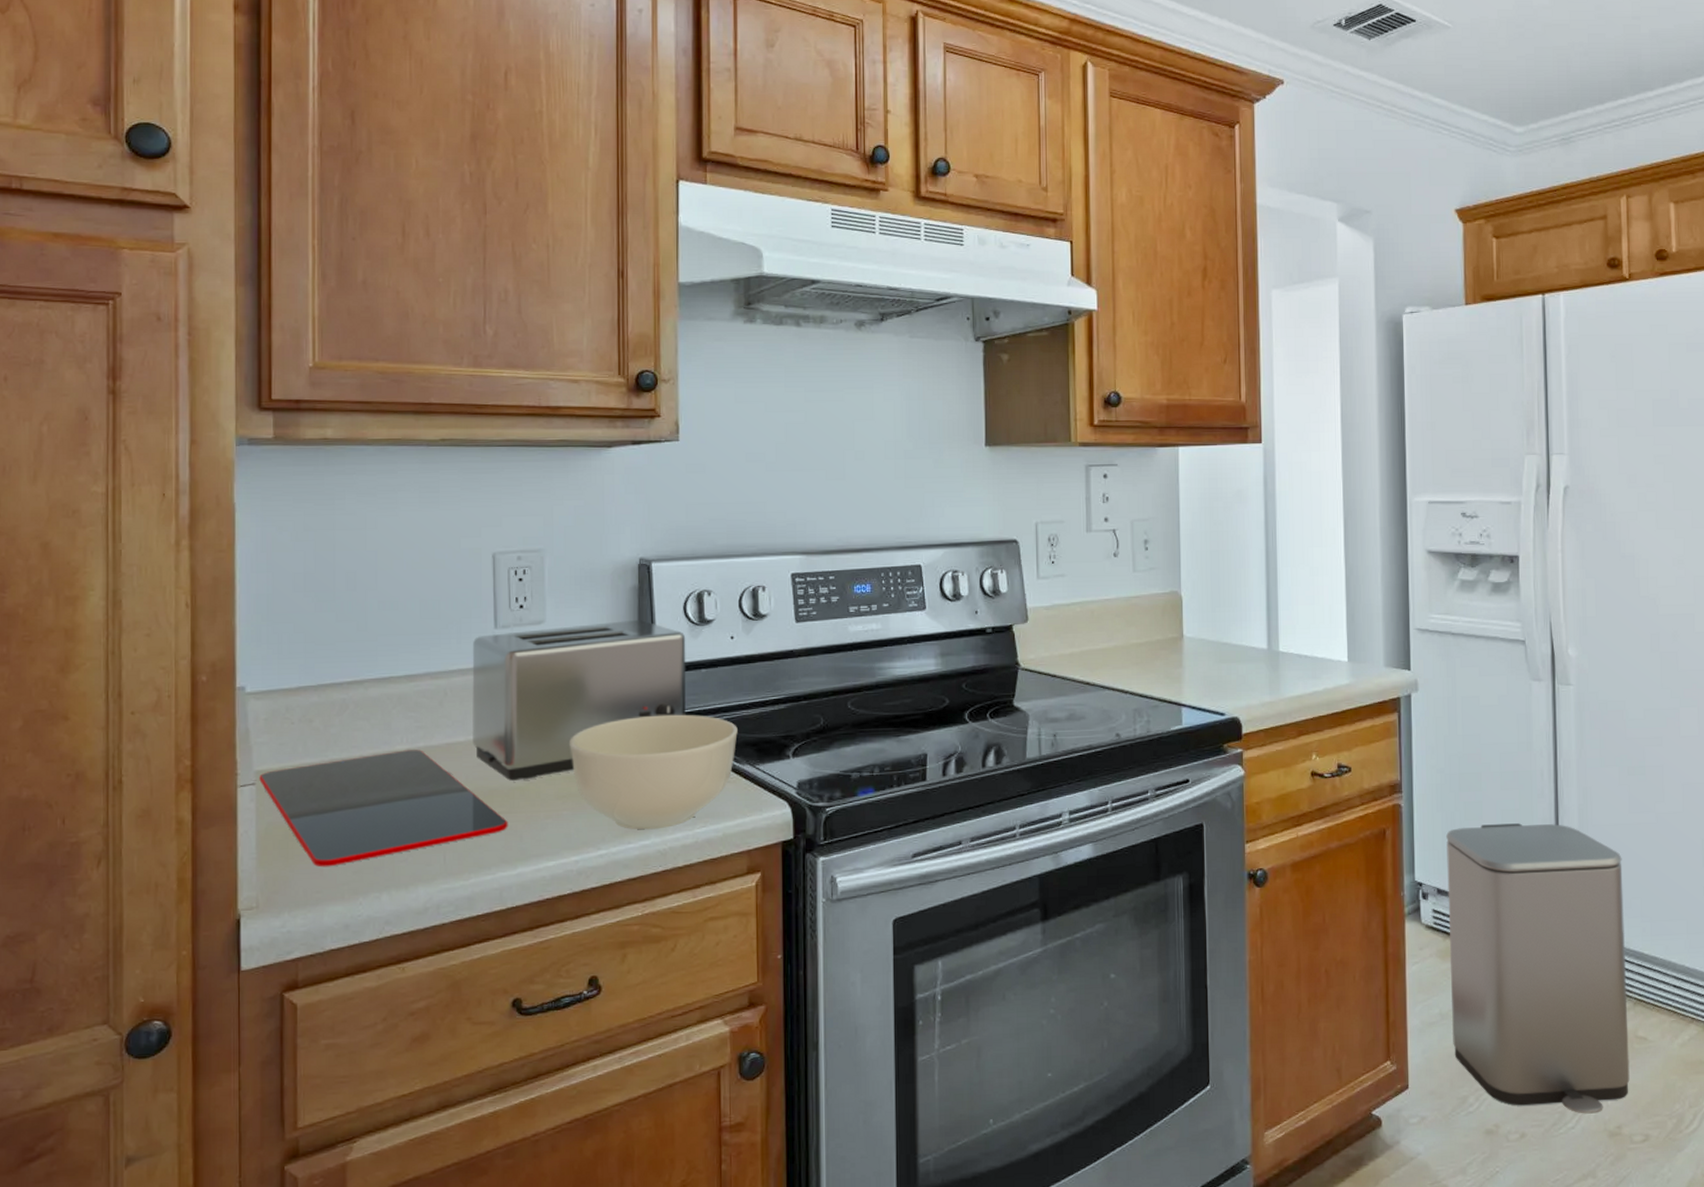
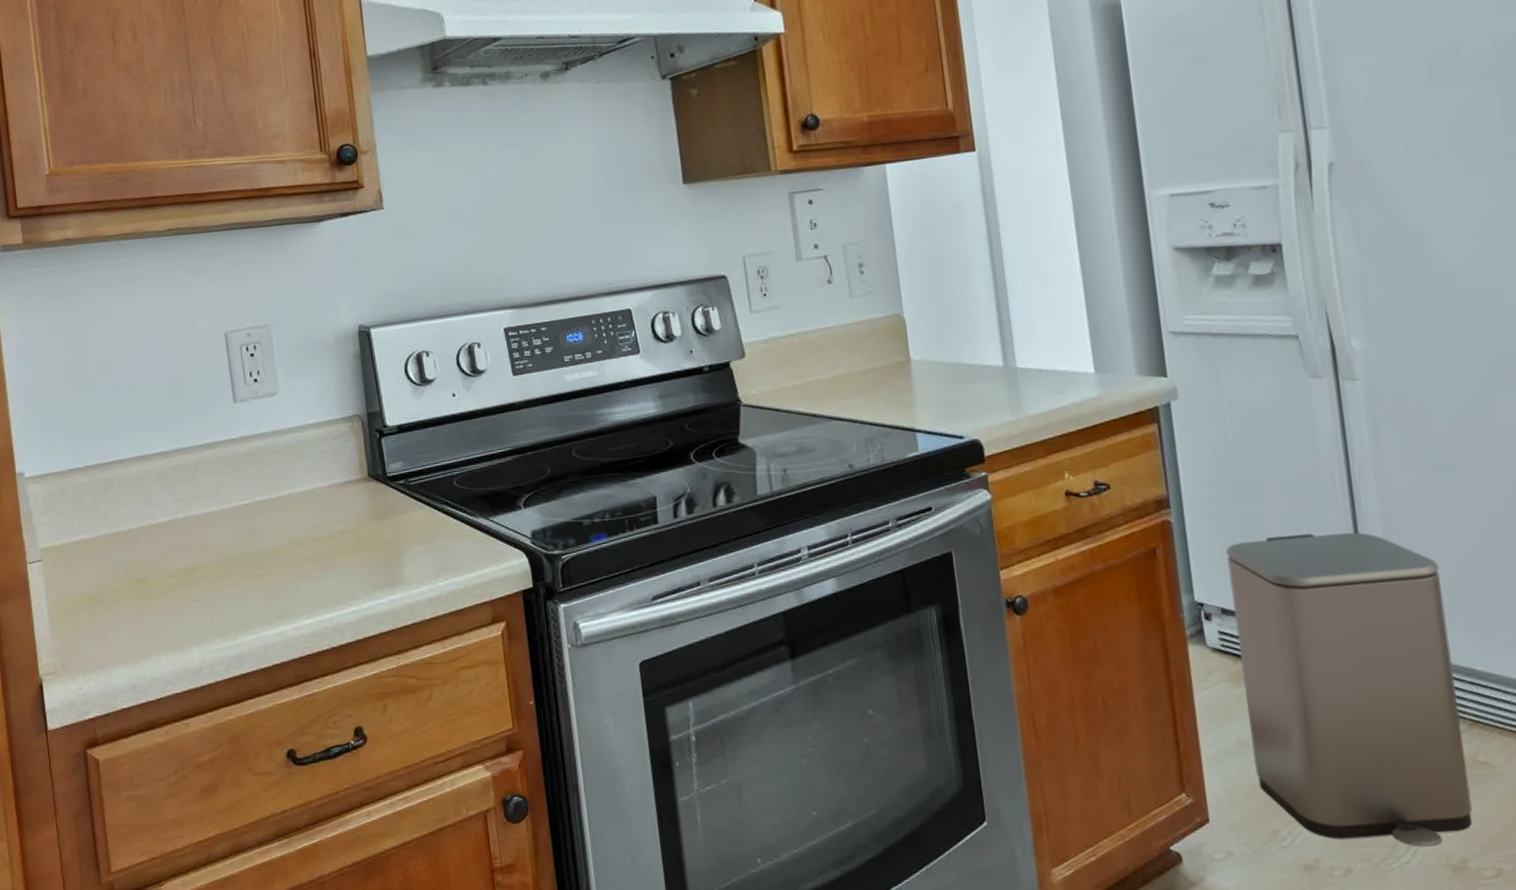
cutting board: present [259,750,508,868] -> none [44,521,266,634]
toaster: present [472,620,686,781] -> none [215,385,418,545]
bowl: present [570,714,738,830] -> none [313,472,469,586]

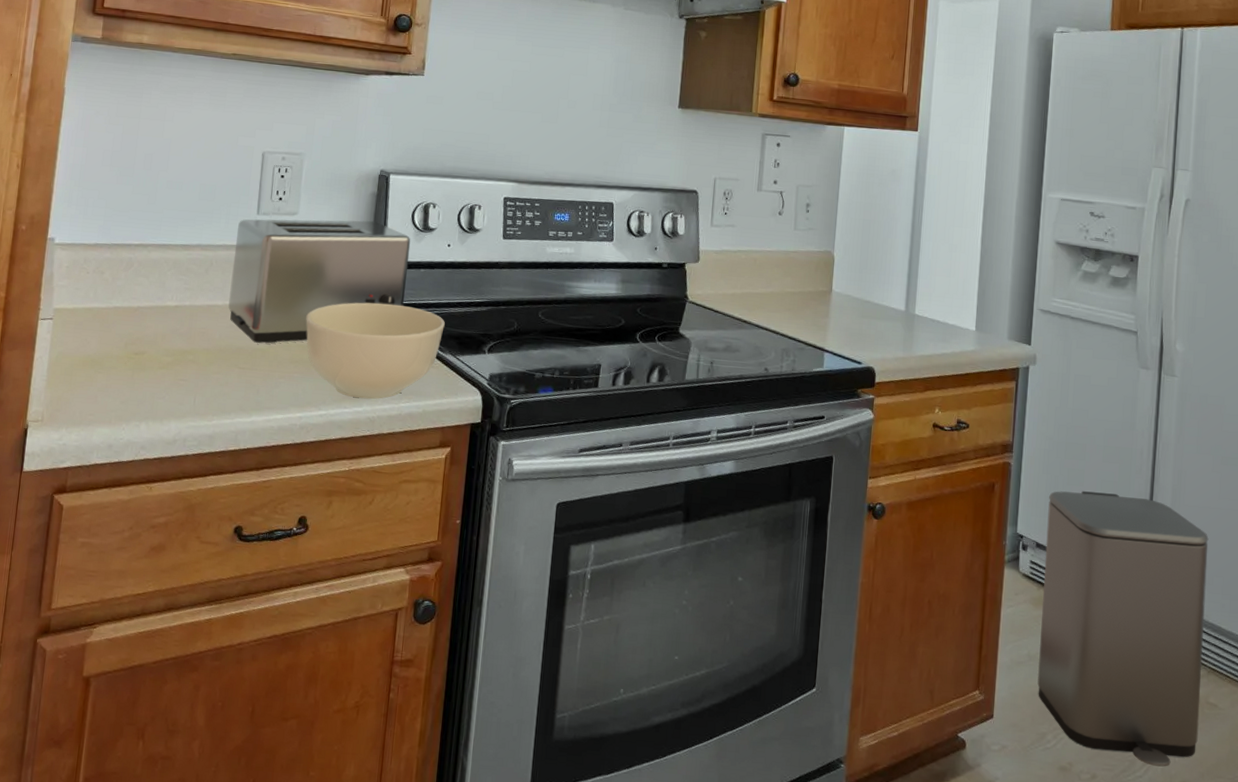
toaster: none [215,385,418,545] -> present [228,219,411,344]
bowl: none [313,472,469,586] -> present [306,302,445,400]

